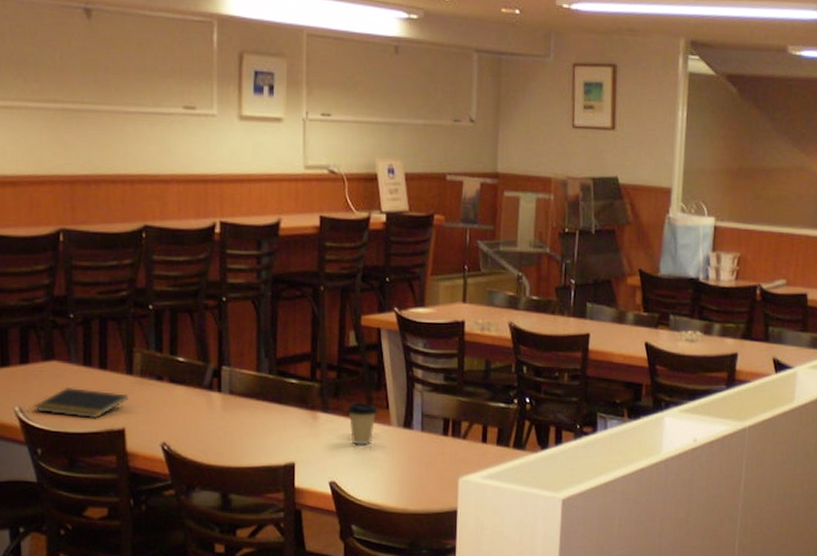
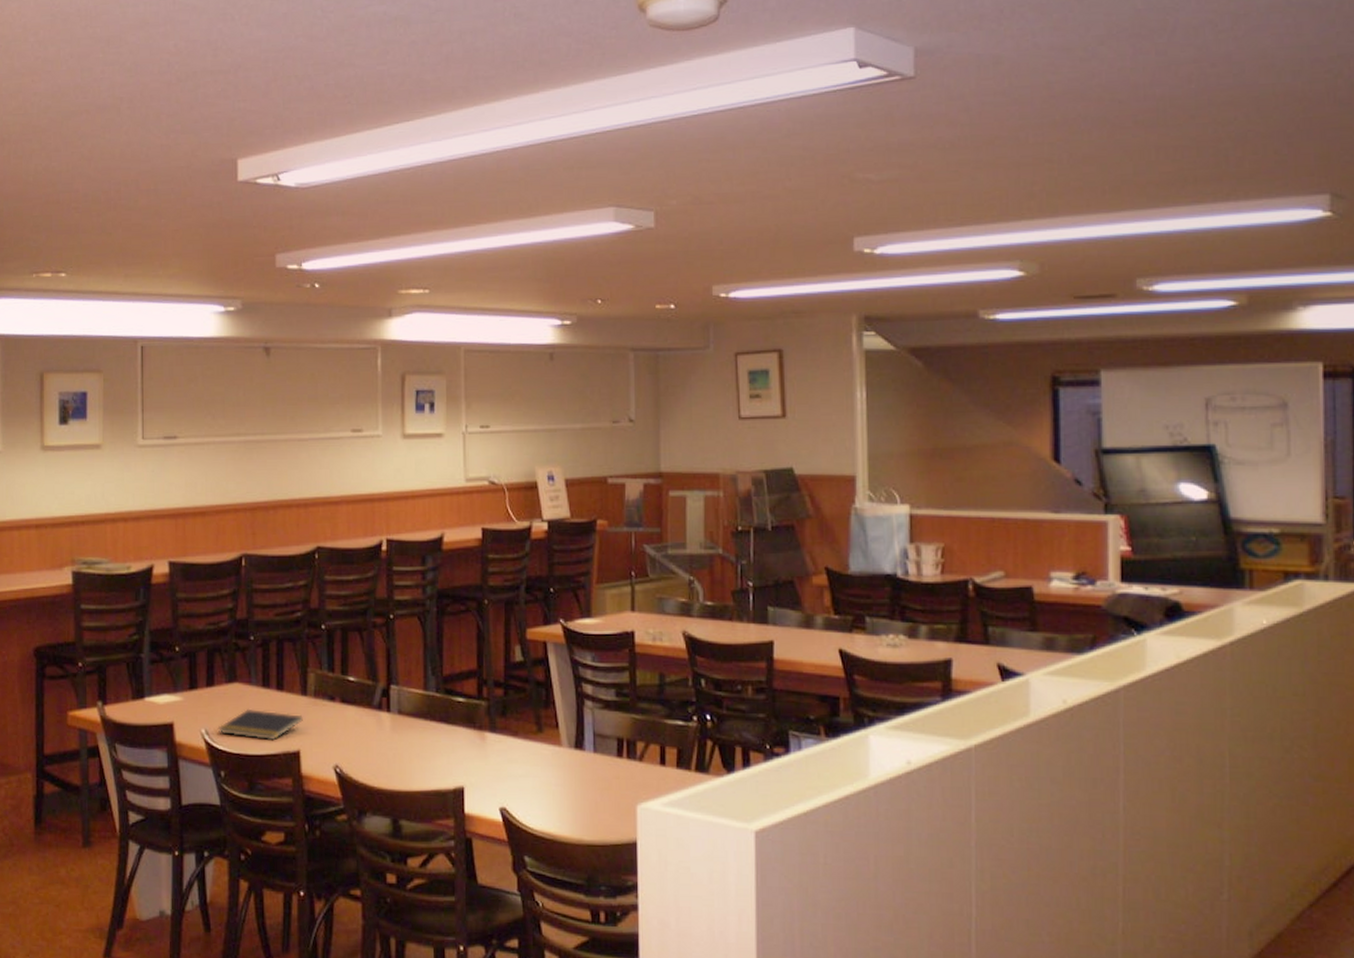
coffee cup: present [347,401,378,445] -> none [515,720,547,768]

